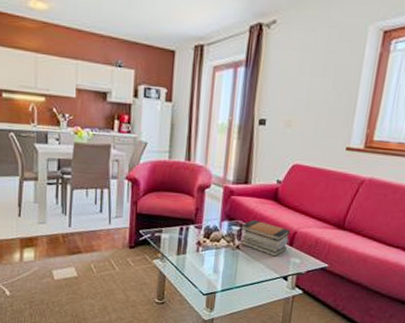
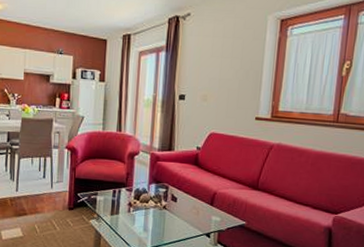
book stack: present [240,219,290,257] -> none [166,182,210,216]

